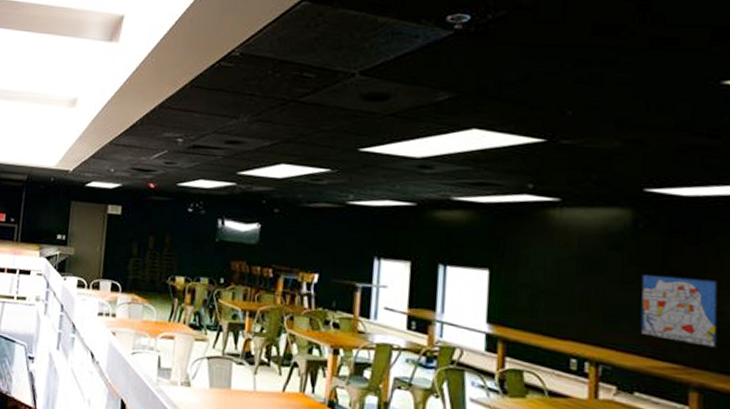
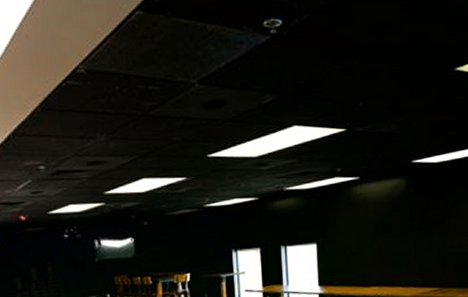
wall art: present [640,273,720,349] -> none [413,223,459,272]

